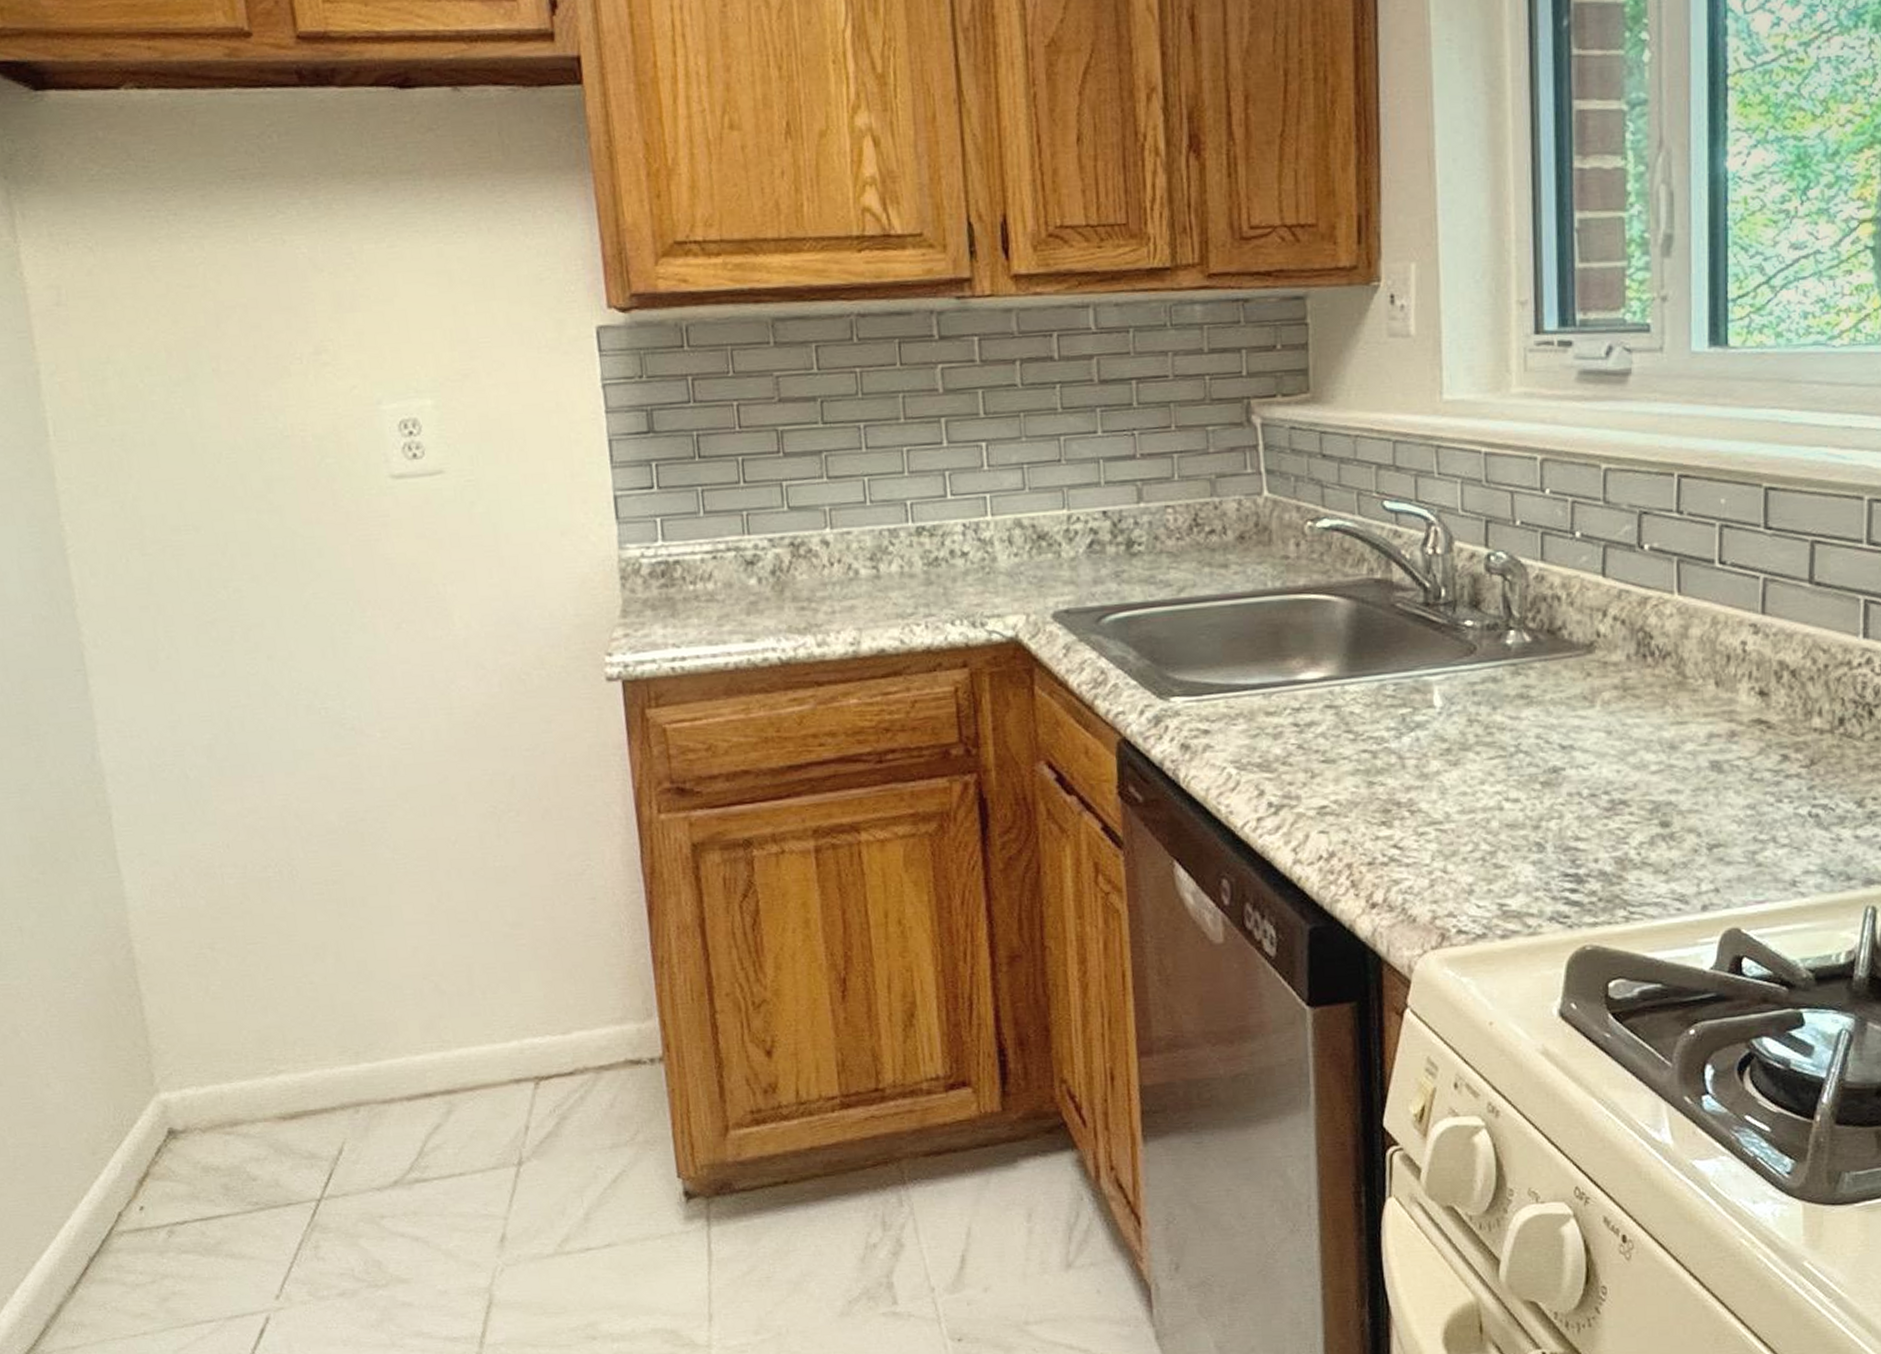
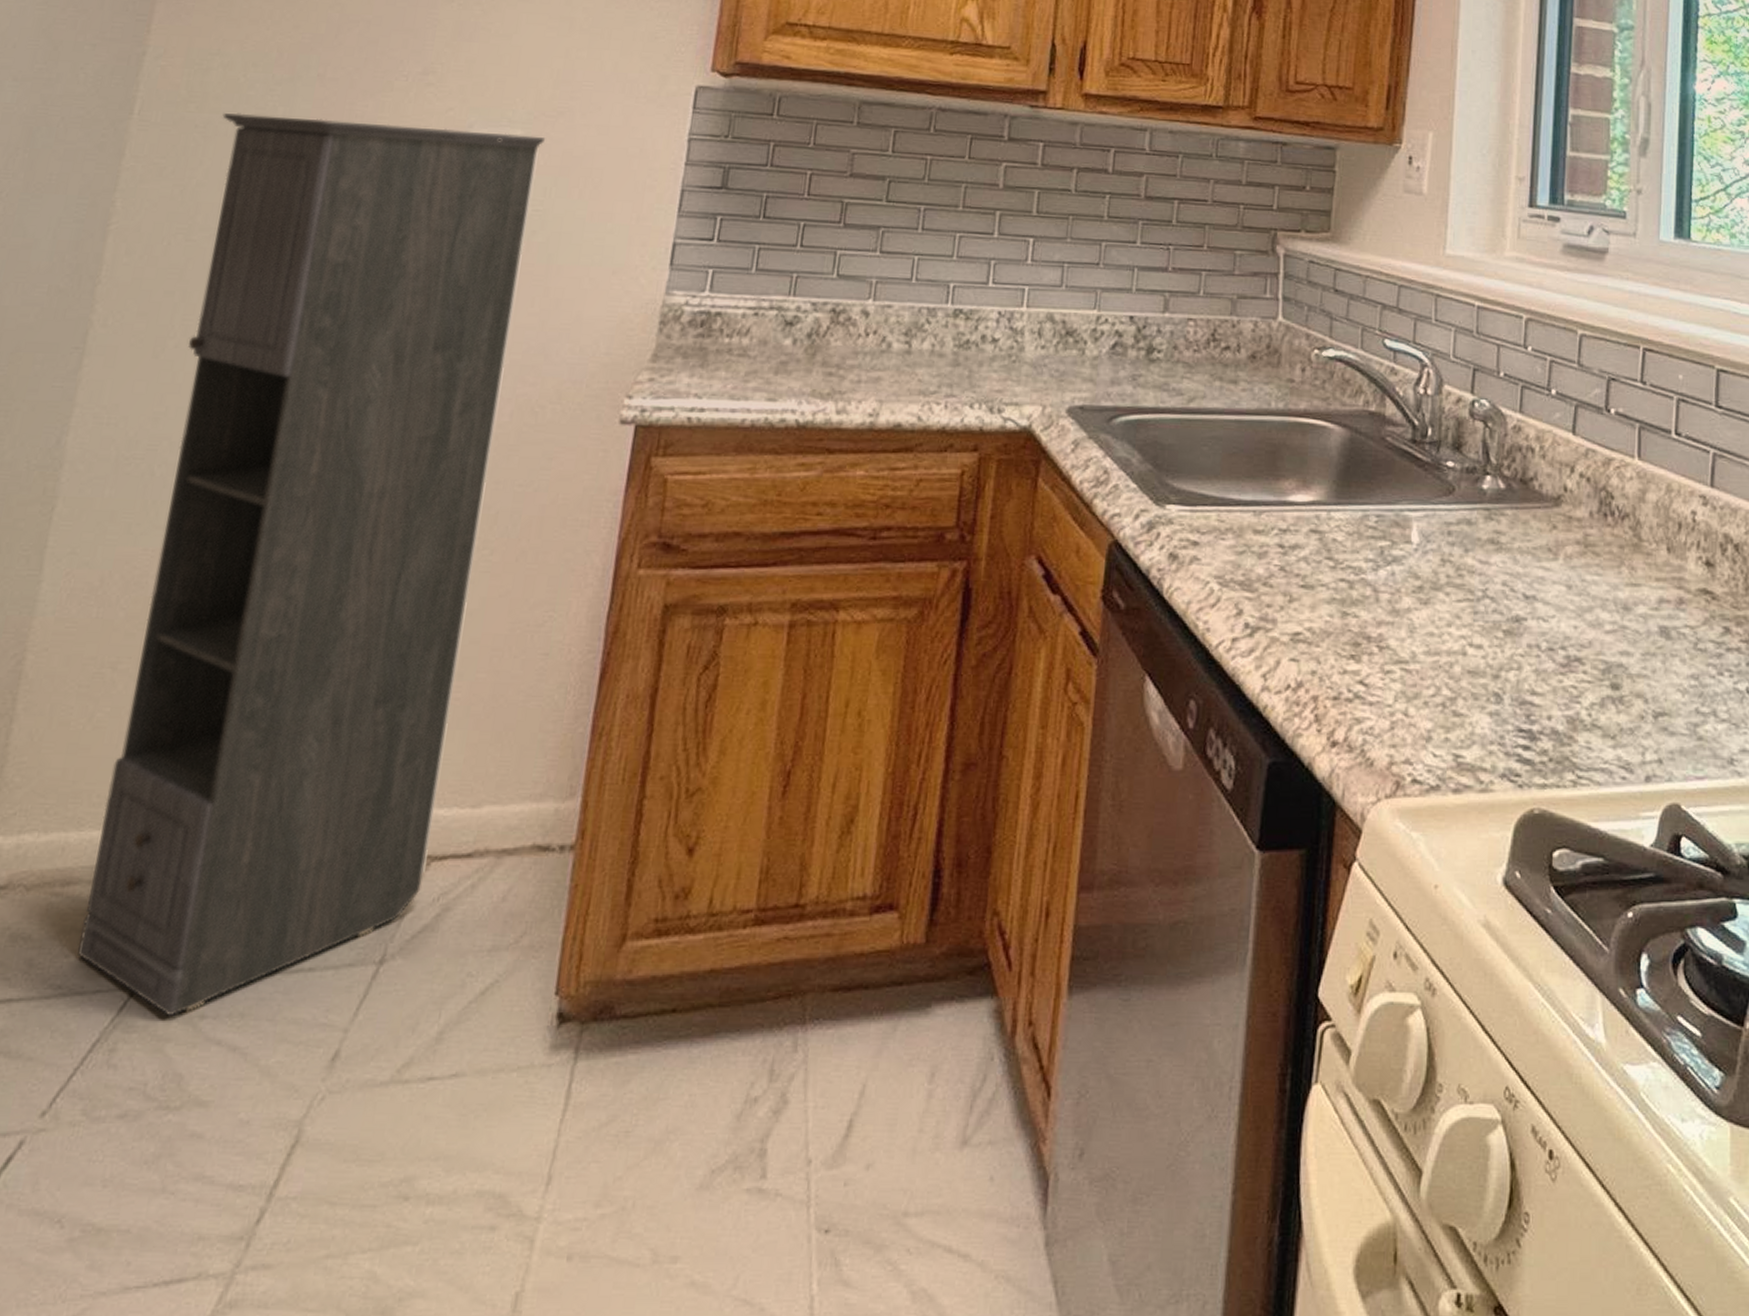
storage cabinet: none [134,403,537,1218] -> present [76,113,546,1016]

